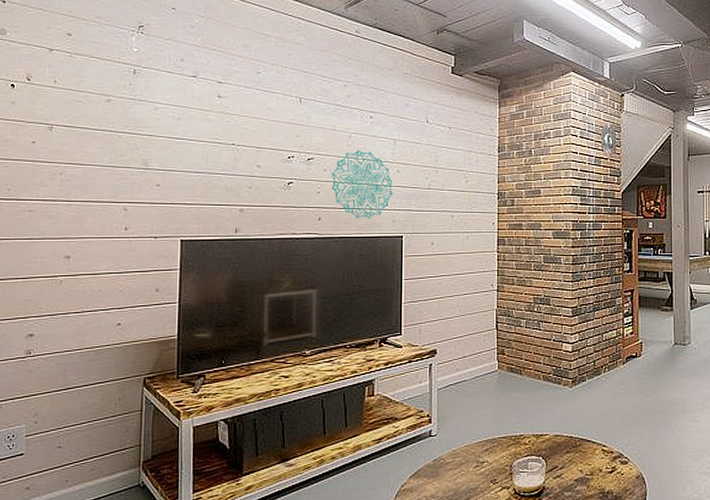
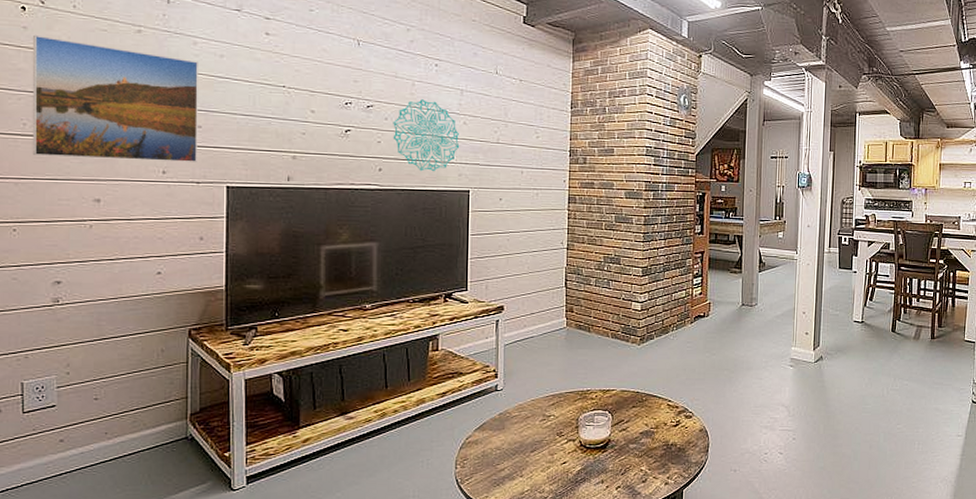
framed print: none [14,108,159,218] -> present [32,34,198,162]

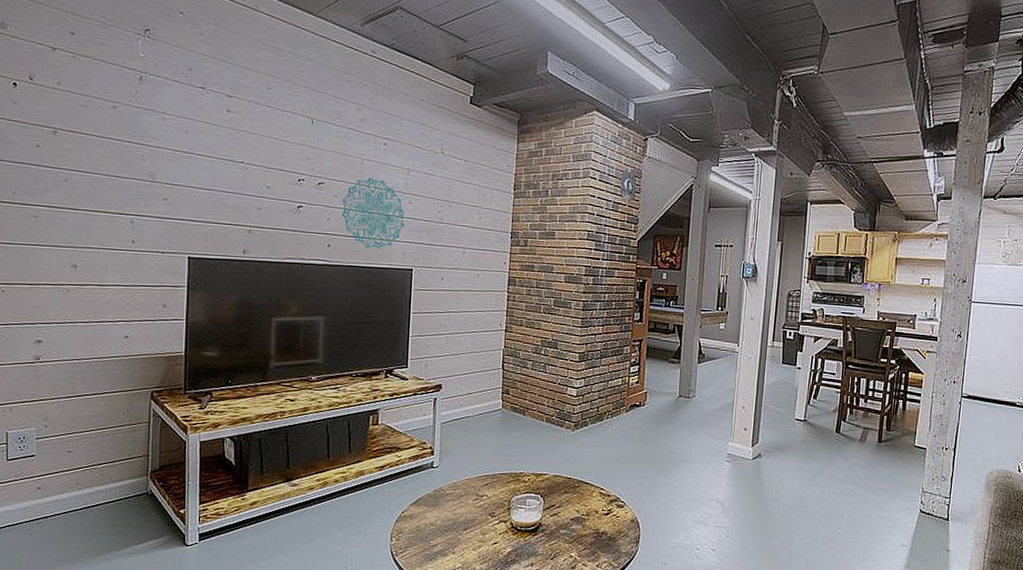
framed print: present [32,34,198,162] -> none [19,109,166,233]

